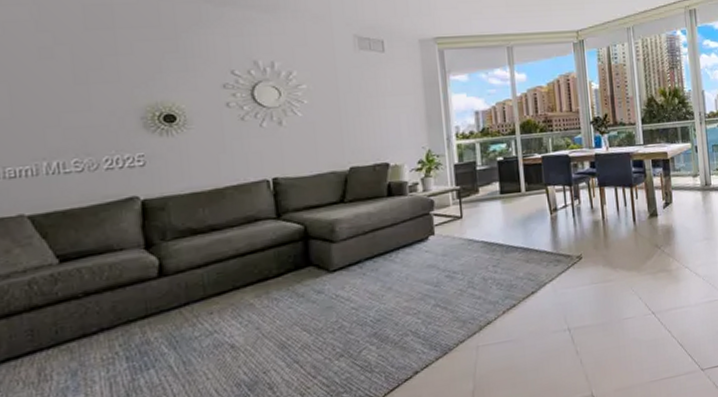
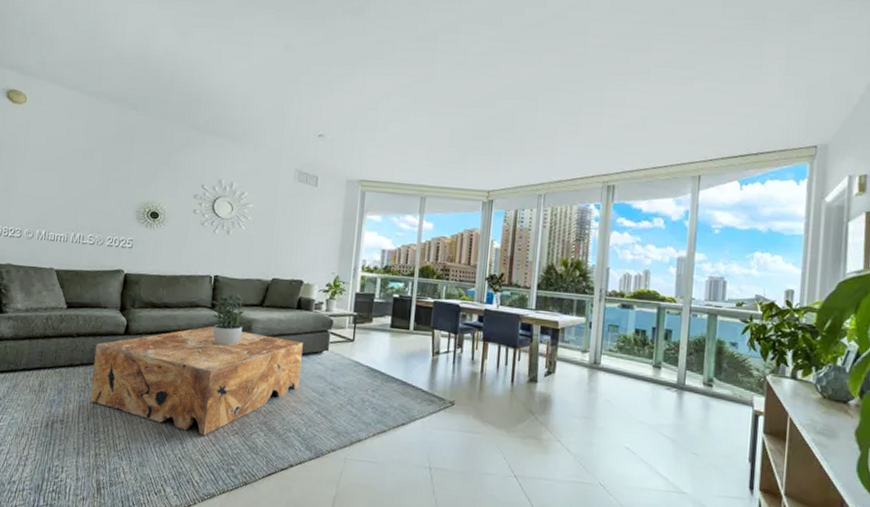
coffee table: none [117,232,408,374] -> present [90,326,303,436]
potted plant: none [275,193,324,261] -> present [211,293,248,346]

